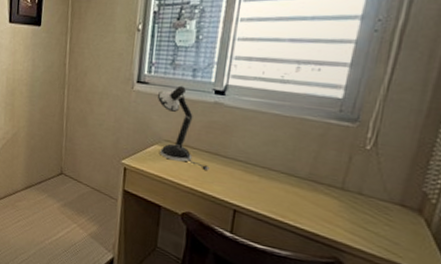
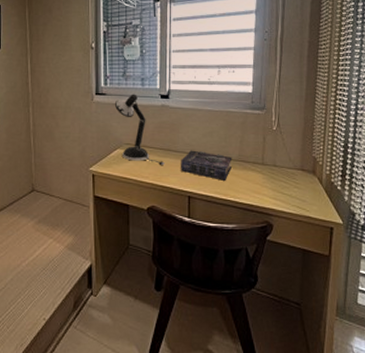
book: none [228,158,300,200] -> present [181,150,233,180]

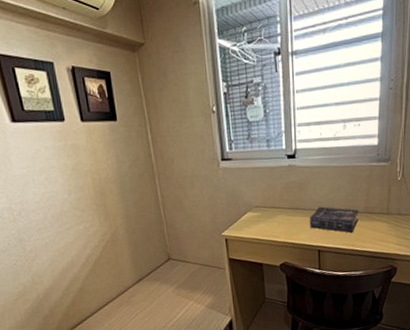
desk lamp: present [114,94,165,165] -> none [241,156,295,224]

